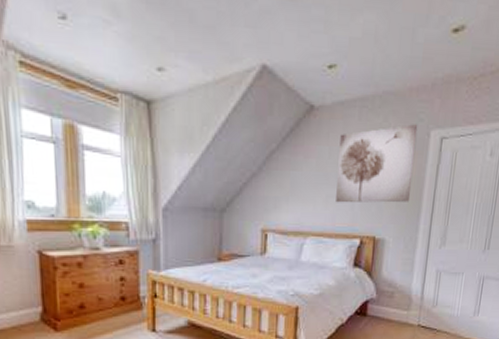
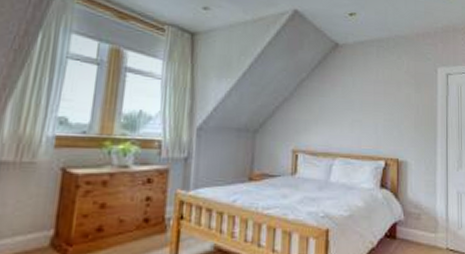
wall art: present [336,124,418,203] -> none [361,62,427,128]

